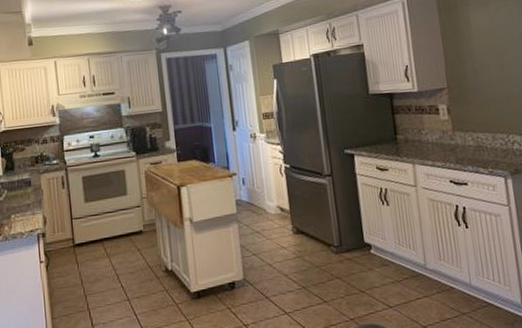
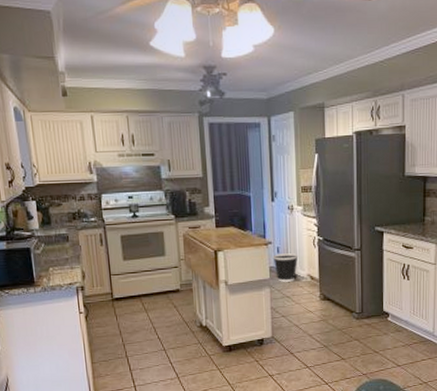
wastebasket: none [238,184,266,216] -> present [272,253,299,282]

